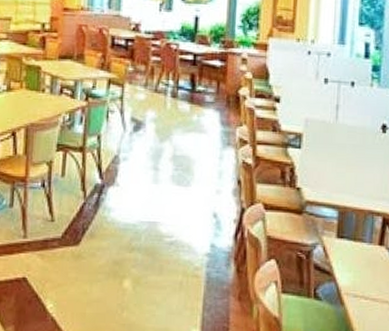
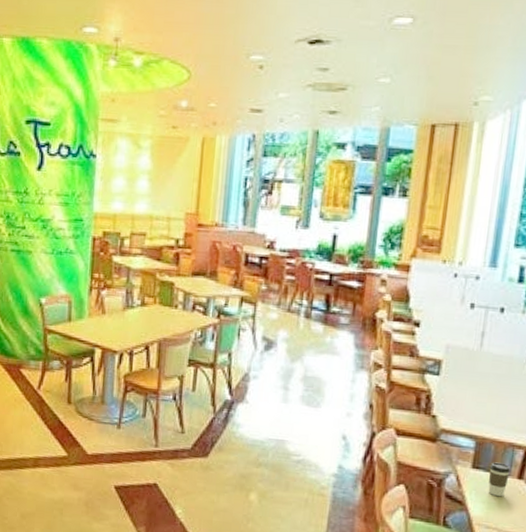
coffee cup: none [352,230,372,264] -> present [488,462,511,496]

